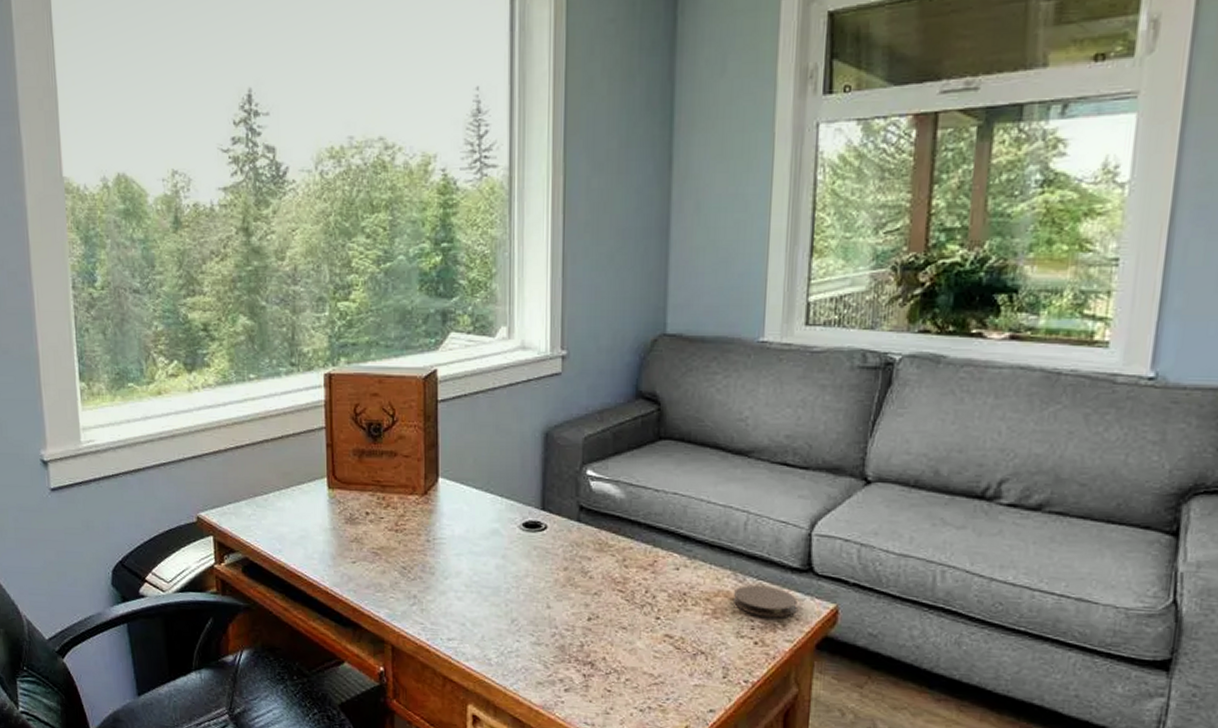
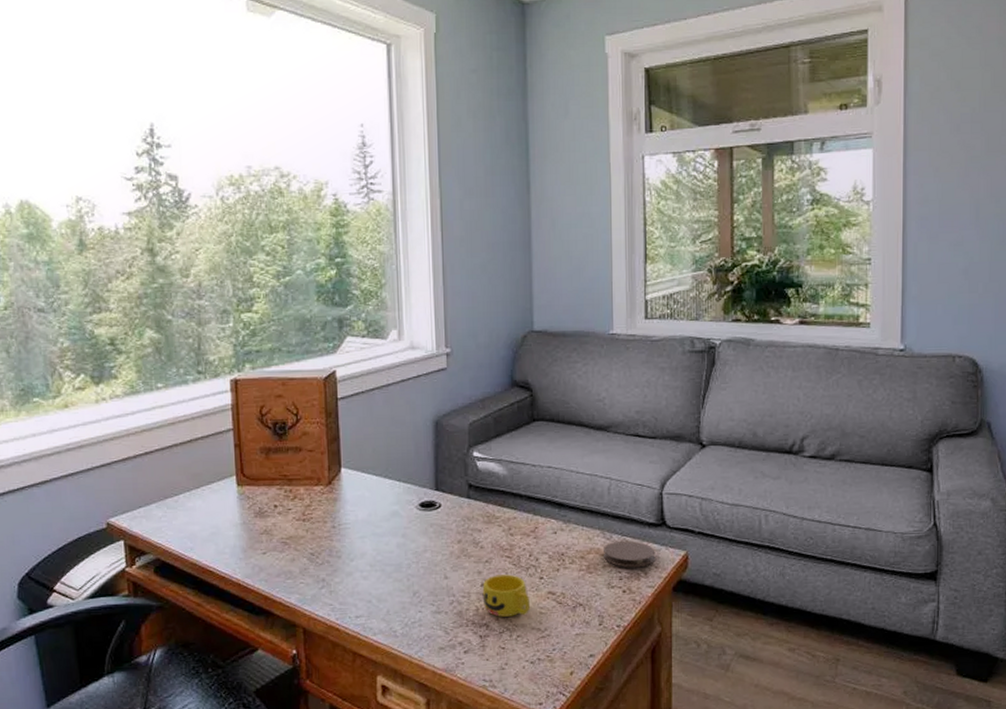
cup: none [588,609,643,657] -> present [482,574,530,617]

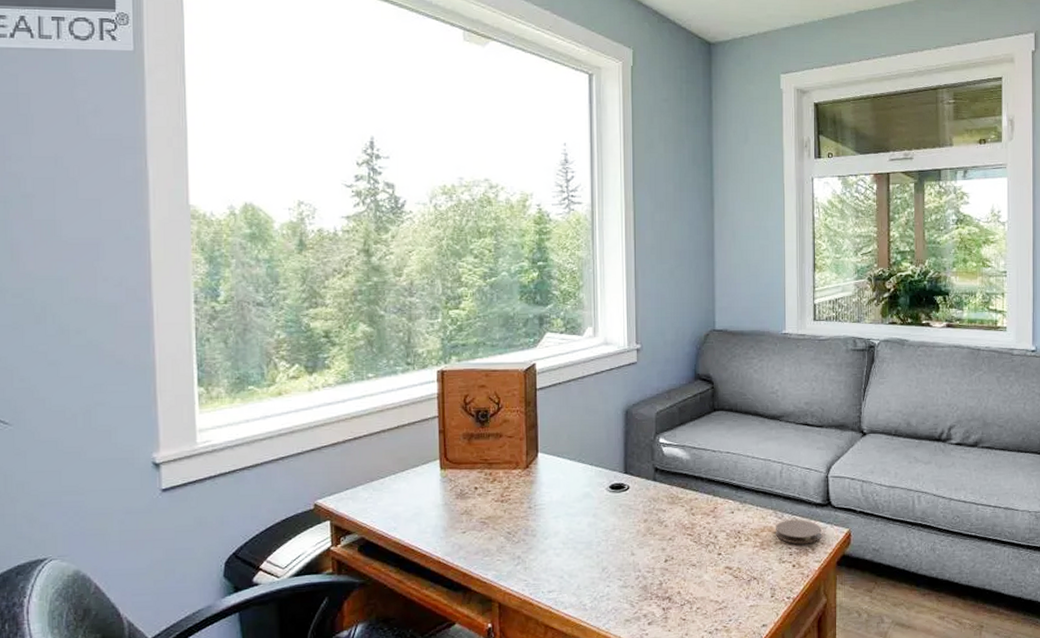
cup: present [482,574,530,617] -> none [666,551,709,590]

